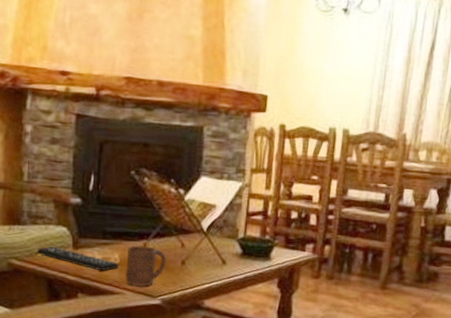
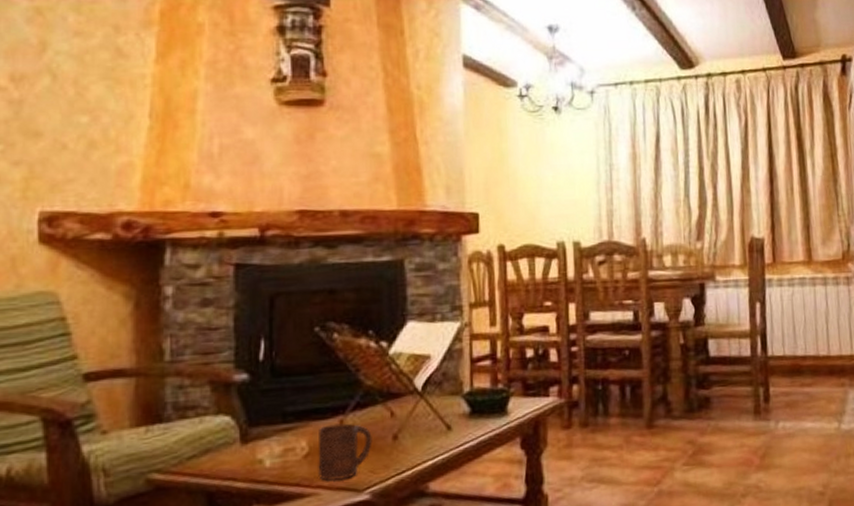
remote control: present [37,246,119,271] -> none [189,444,307,468]

